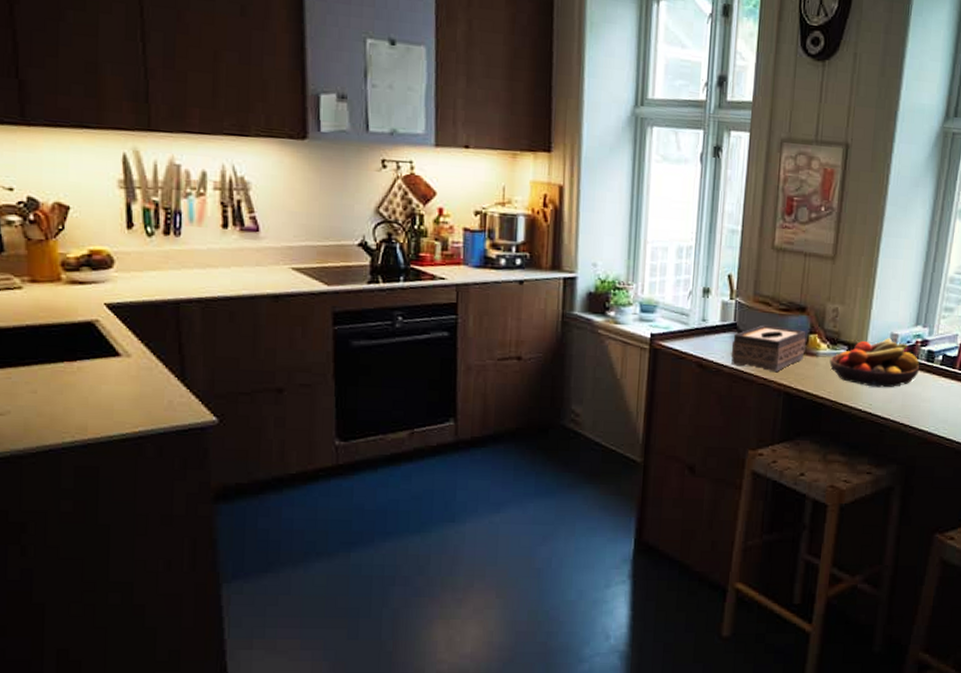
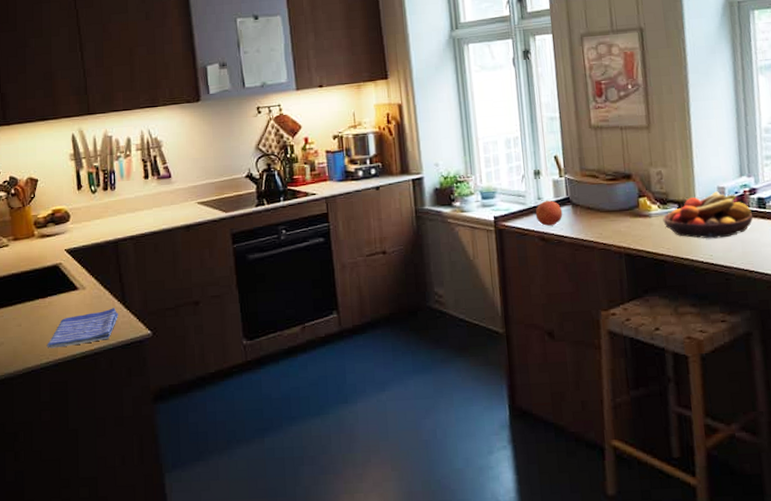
dish towel: none [72,384,174,426] -> present [47,308,118,348]
fruit: none [696,322,727,352] -> present [535,200,563,226]
tissue box: present [731,324,807,373] -> none [568,195,638,237]

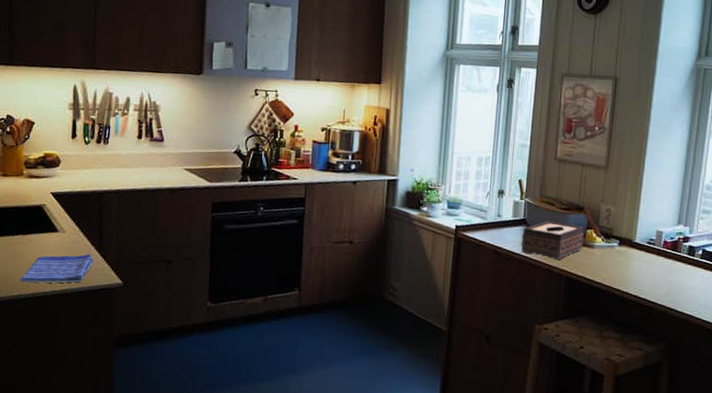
fruit: present [535,200,563,226] -> none [493,218,518,242]
tissue box: none [568,195,638,237] -> present [521,220,584,260]
fruit bowl: present [662,191,754,239] -> none [604,234,683,277]

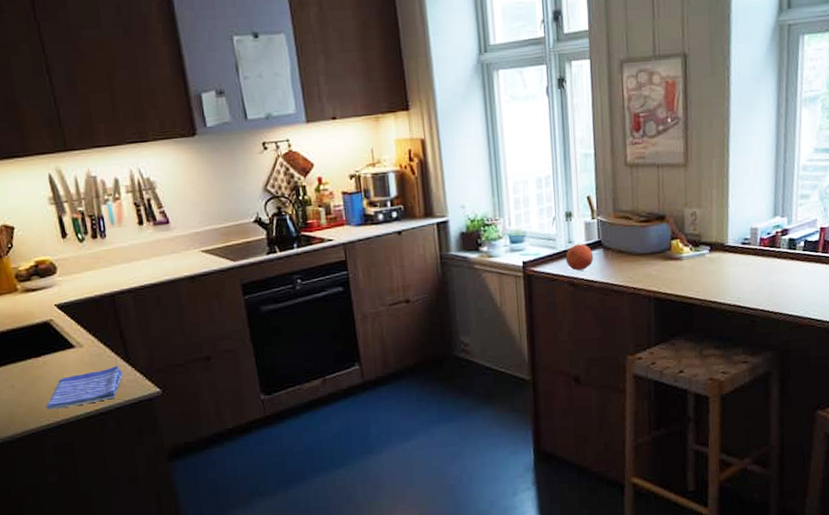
fruit: none [493,218,518,242] -> present [565,243,594,271]
tissue box: present [521,220,584,260] -> none [599,237,669,281]

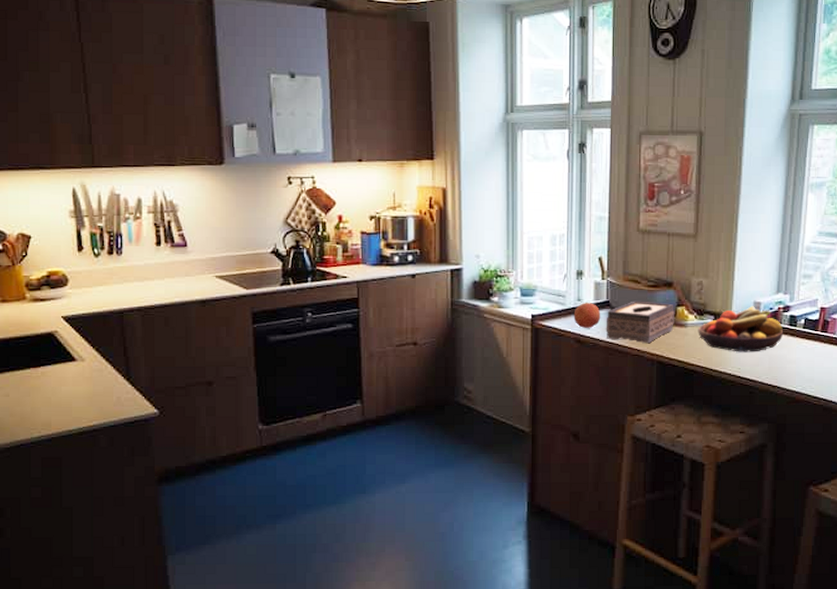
dish towel: present [46,366,123,410] -> none [38,383,121,422]
tissue box: none [599,237,669,281] -> present [606,301,674,344]
fruit bowl: none [694,232,783,282] -> present [698,306,784,352]

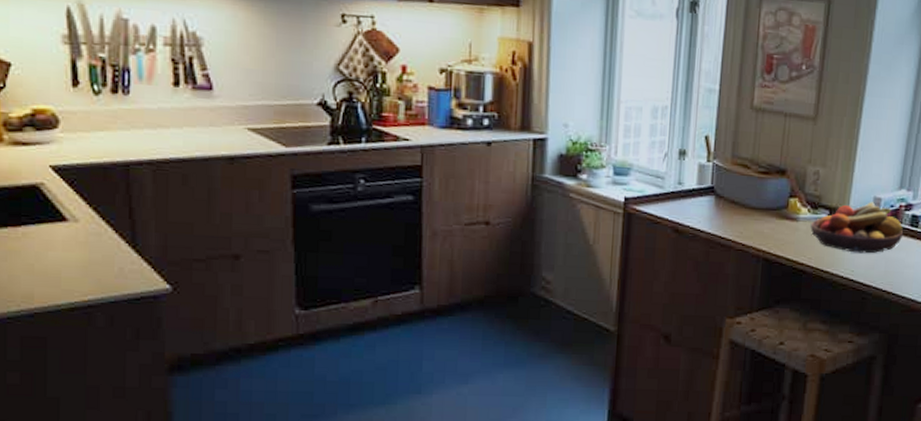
fruit: present [573,301,601,328] -> none [672,186,704,217]
tissue box: present [606,301,674,344] -> none [708,188,786,238]

